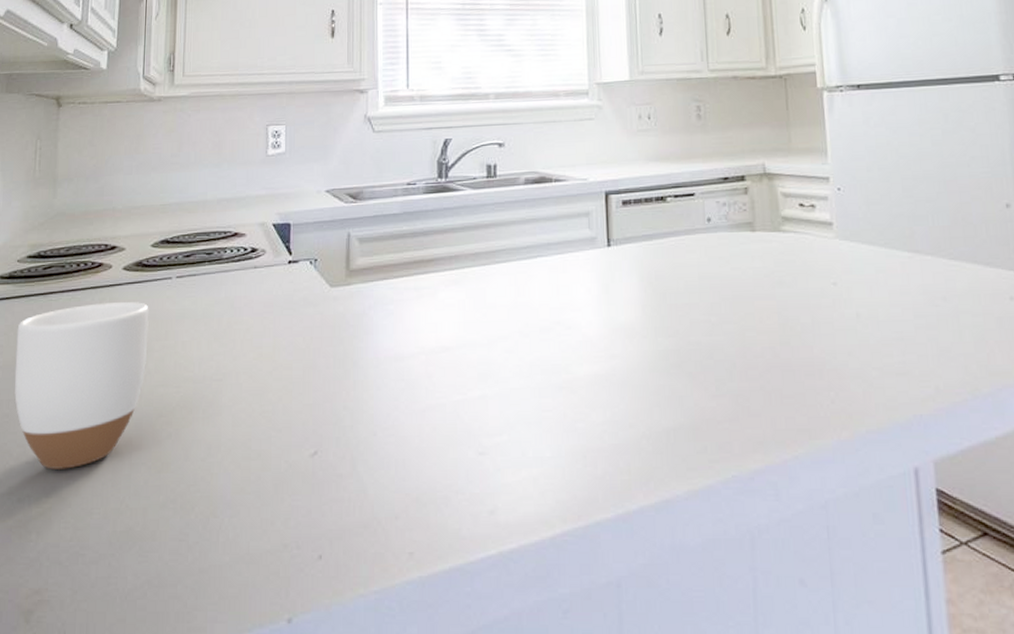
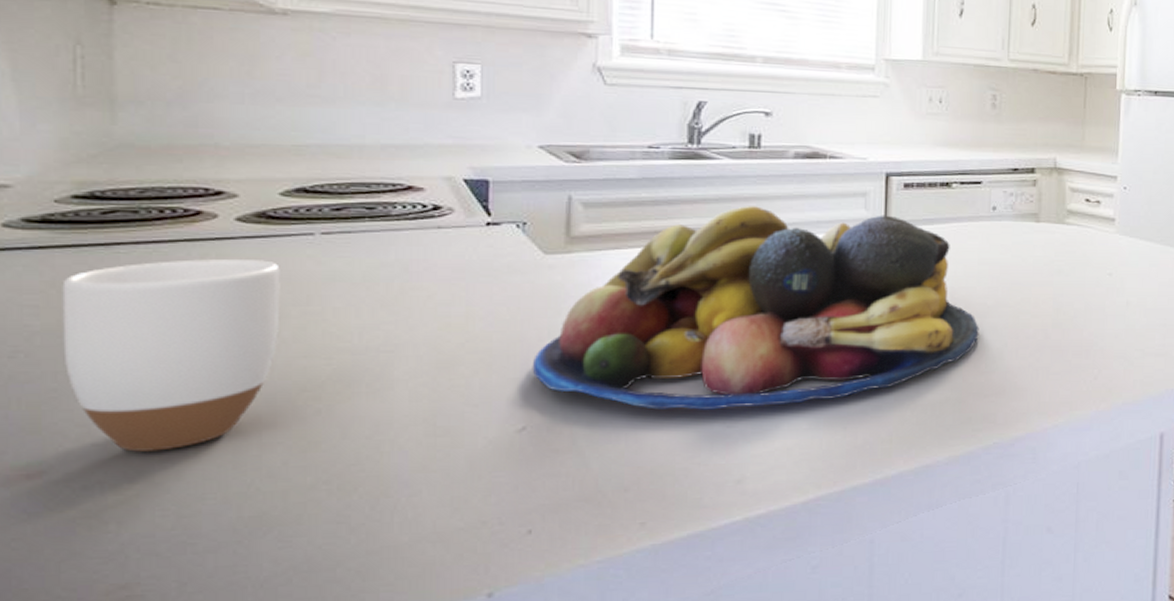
fruit bowl: none [321,232,706,436] -> present [532,206,979,410]

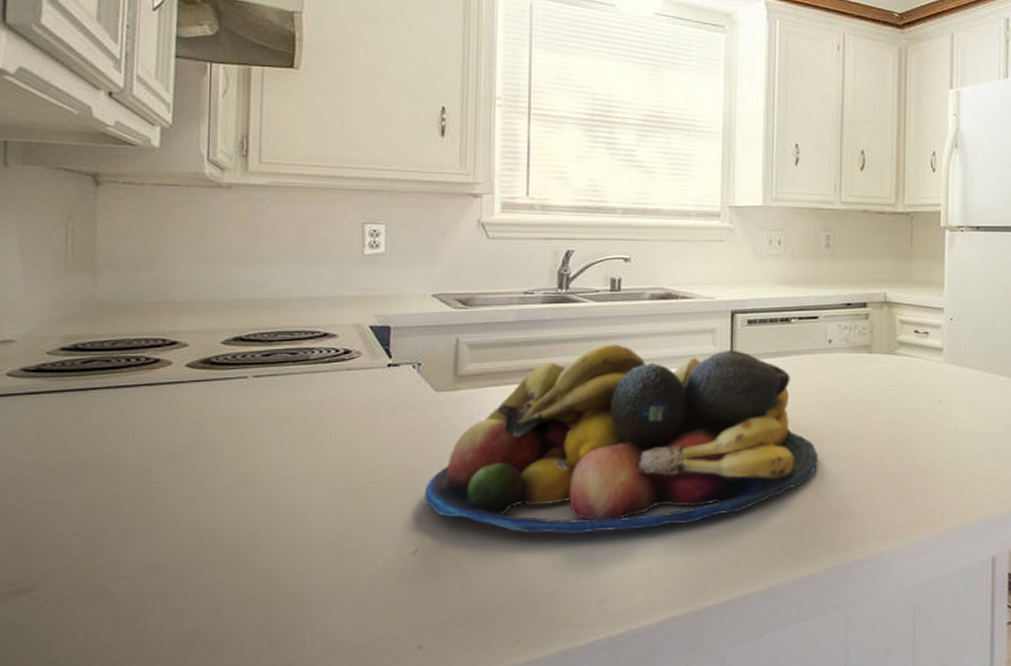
mug: present [62,259,280,452] -> none [48,401,220,571]

